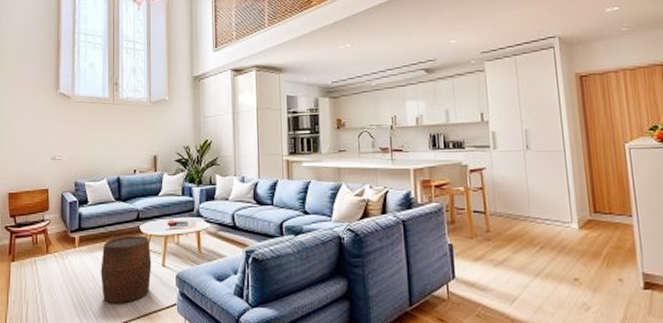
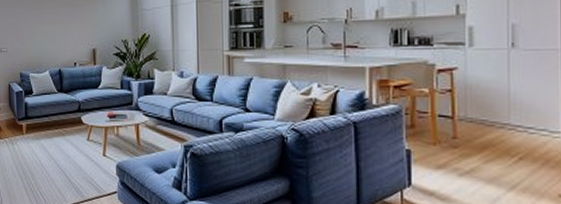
stool: present [100,236,152,304] -> none [46,126,94,189]

